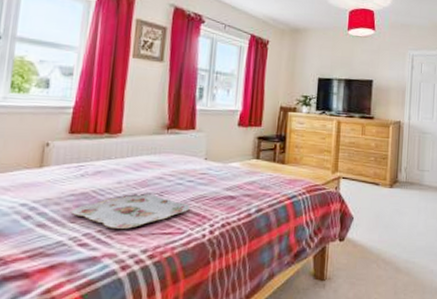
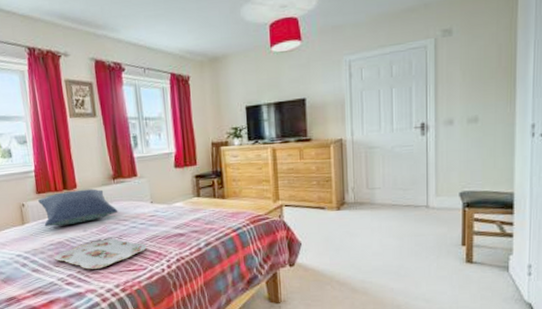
pillow: none [69,135,166,175] -> present [38,188,118,227]

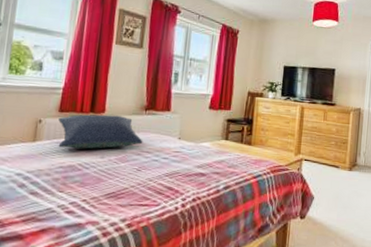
serving tray: present [53,238,147,269] -> none [59,168,165,199]

